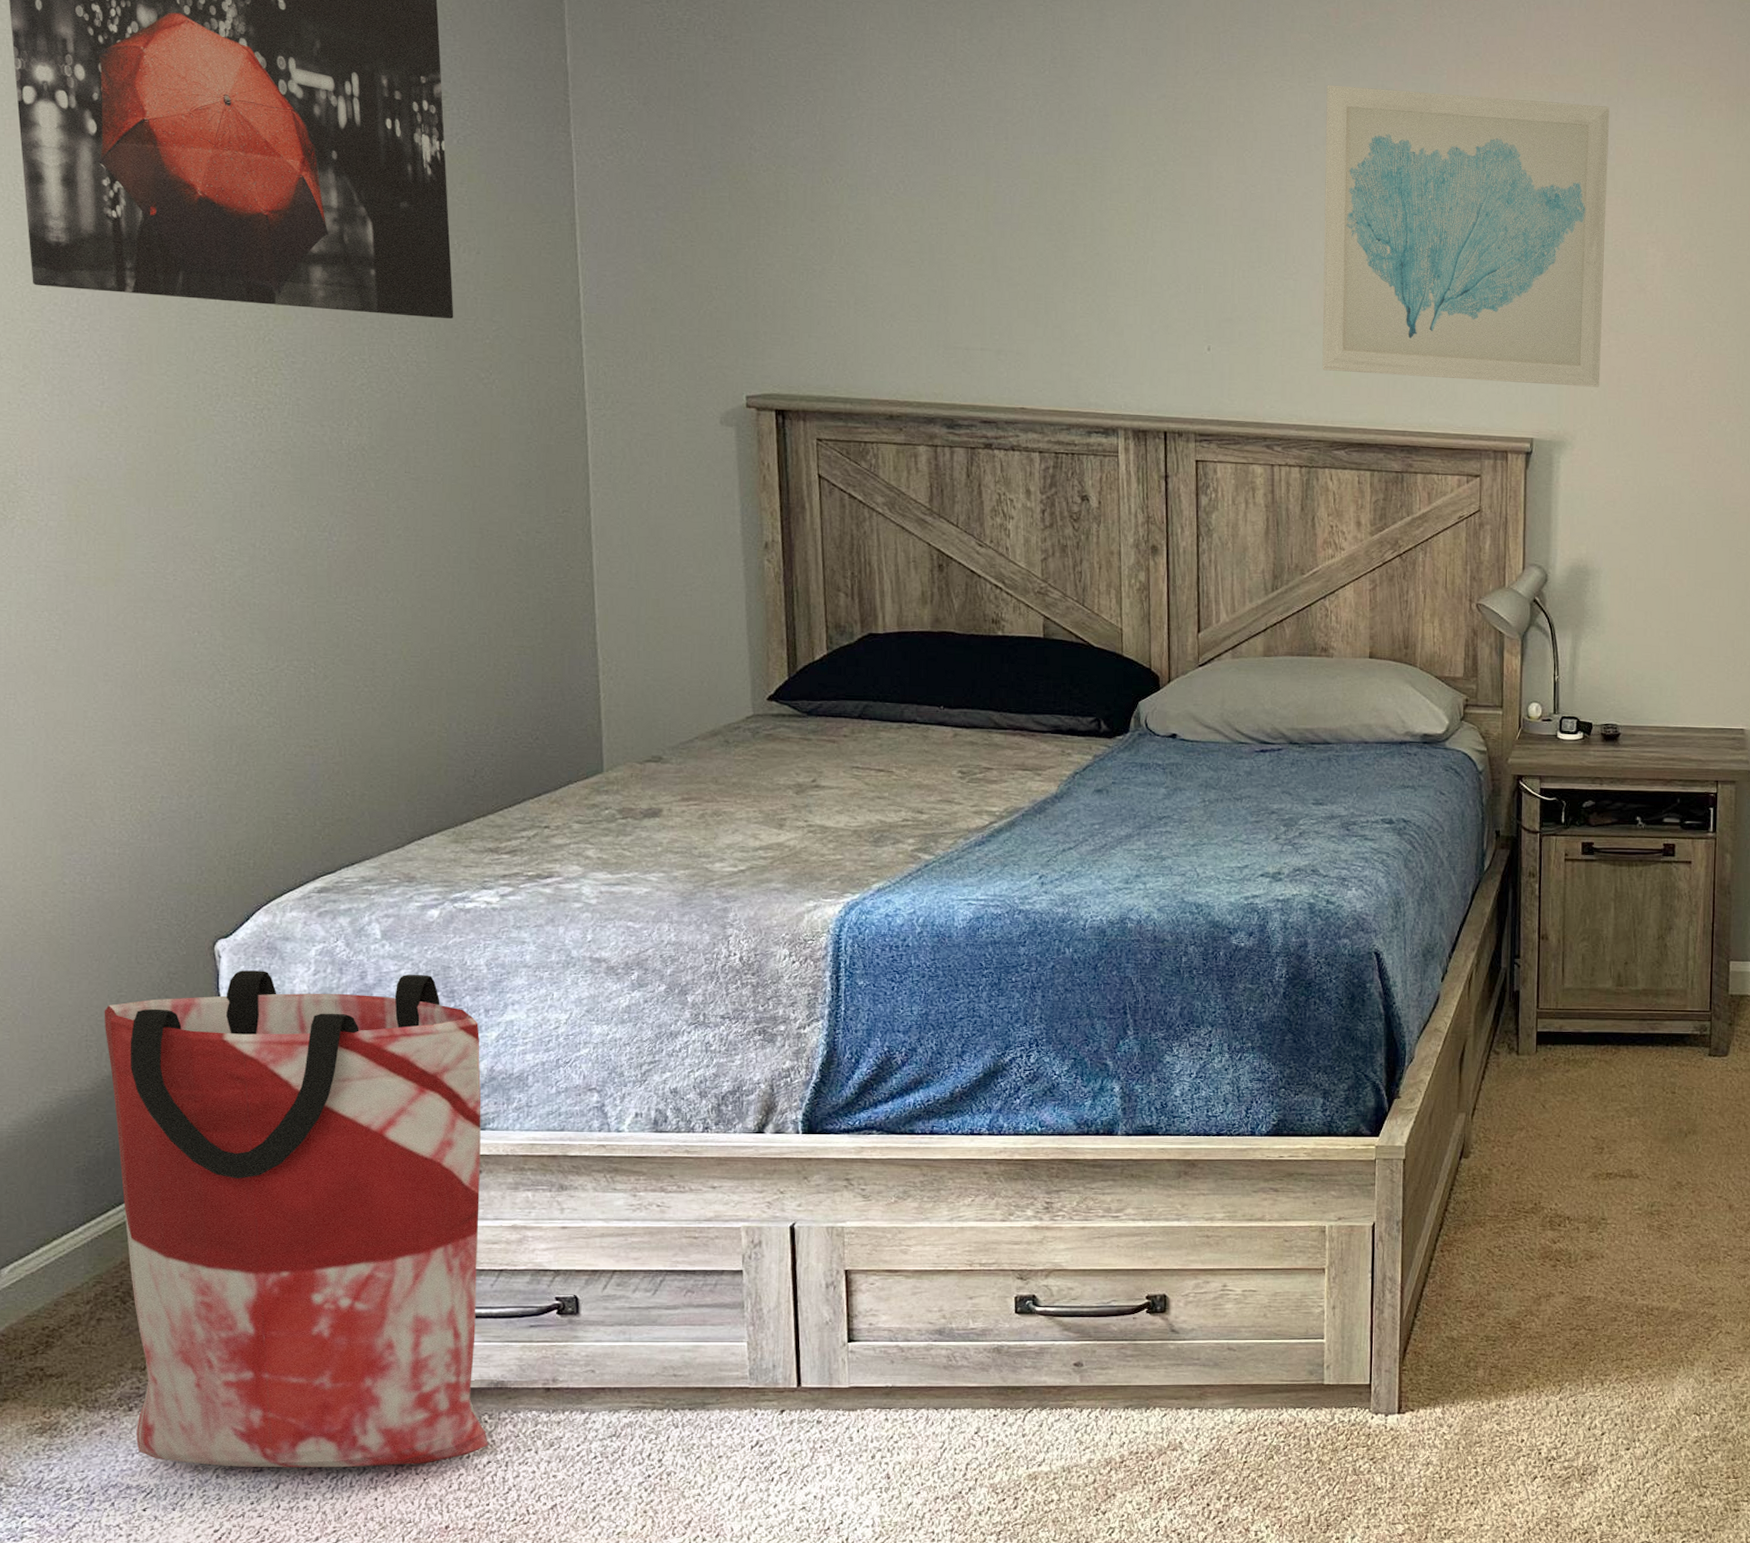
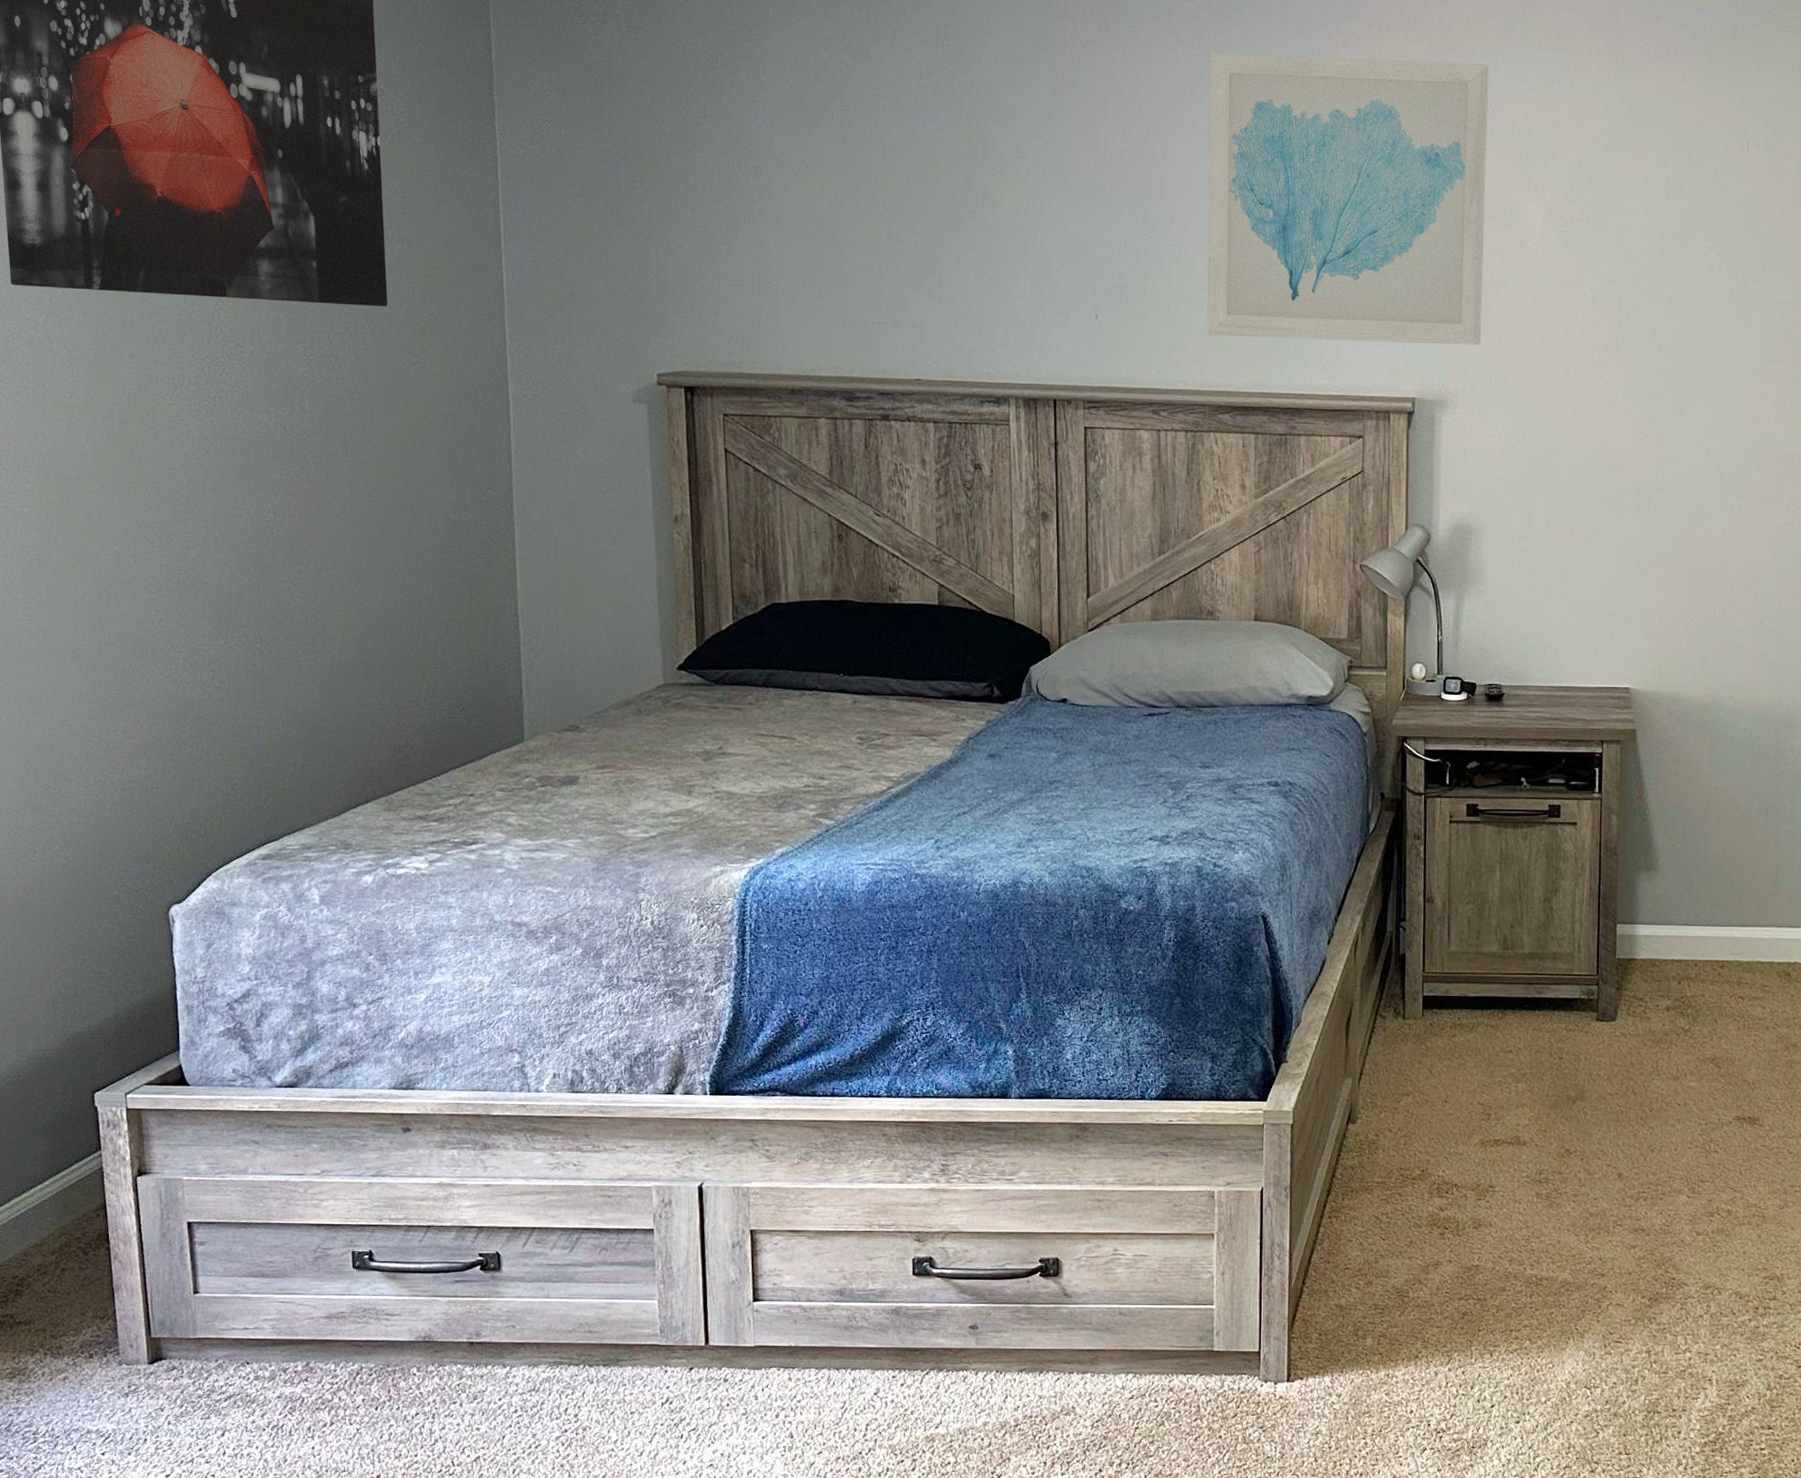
bag: present [104,970,488,1468] -> none [69,934,417,1417]

